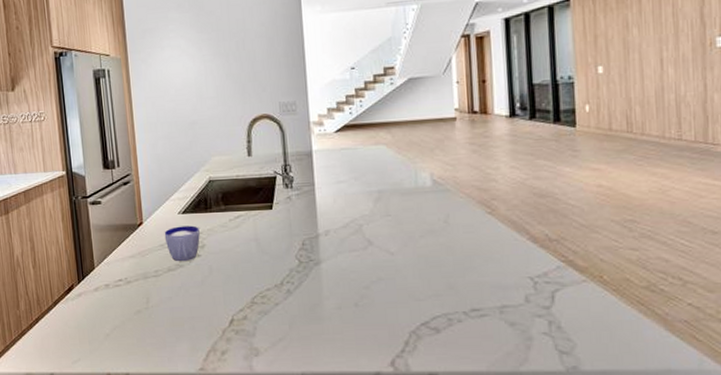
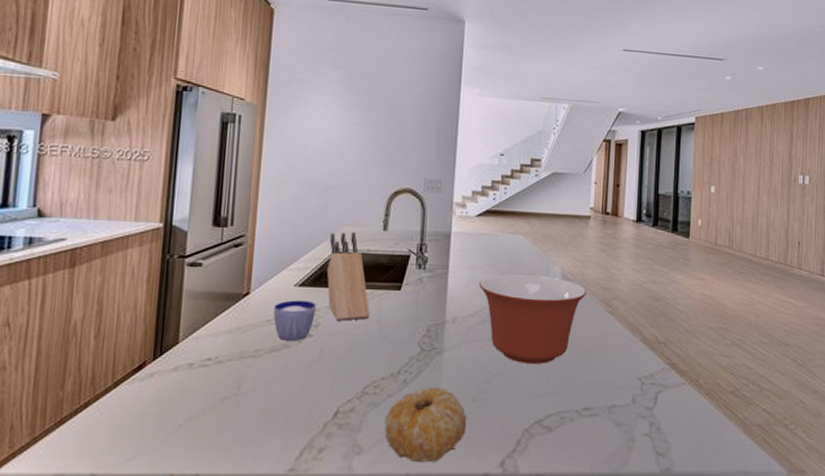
knife block: none [201,161,248,241] -> present [326,232,370,321]
fruit: none [275,295,353,363] -> present [384,388,467,463]
mixing bowl: none [346,183,462,269] -> present [478,274,587,364]

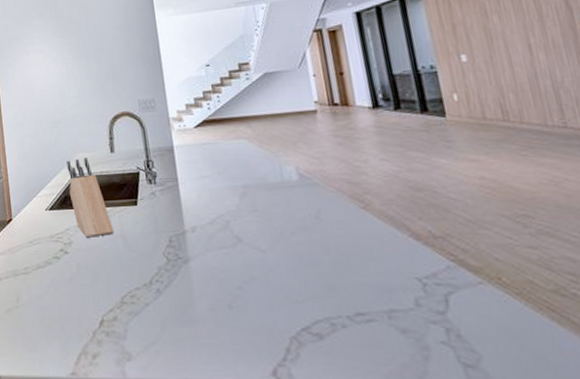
cup: present [273,300,316,342] -> none [32,222,67,259]
fruit: present [384,388,467,463] -> none [146,296,229,370]
mixing bowl: present [478,274,587,364] -> none [210,177,331,268]

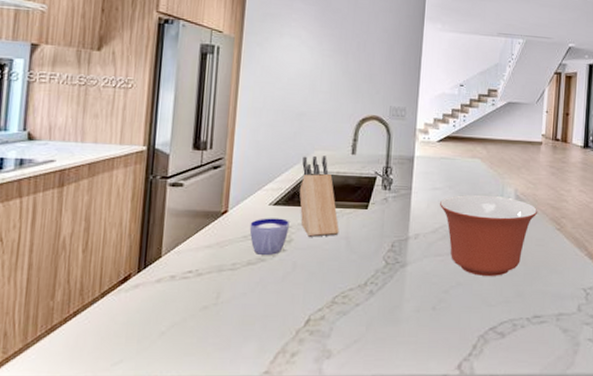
cup: none [32,222,67,259] -> present [249,218,289,256]
mixing bowl: none [210,177,331,268] -> present [439,194,538,276]

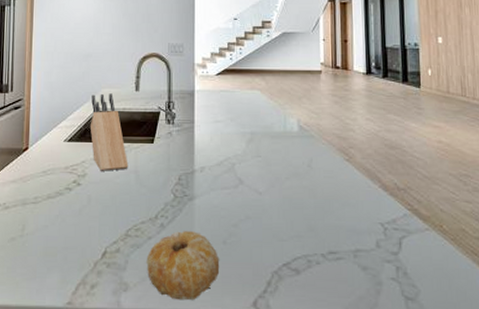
cup: present [249,218,289,256] -> none [48,154,83,190]
fruit: none [352,298,428,366] -> present [146,231,220,301]
mixing bowl: present [439,194,538,276] -> none [222,126,324,209]

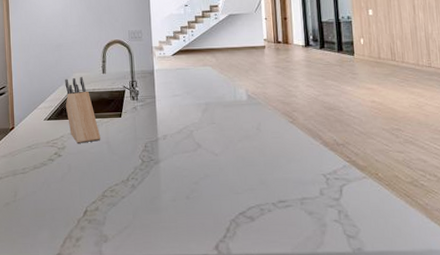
fruit: present [146,231,220,301] -> none [121,190,185,248]

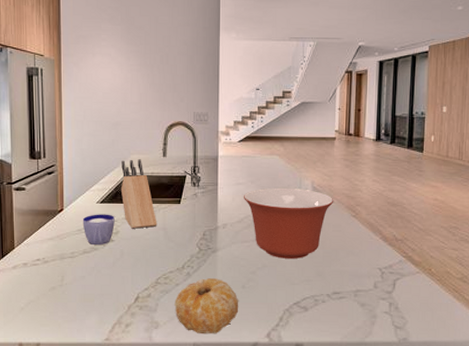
cup: none [32,130,62,161] -> present [82,214,115,246]
fruit: none [121,190,185,248] -> present [174,278,239,334]
mixing bowl: none [180,97,270,168] -> present [243,187,334,258]

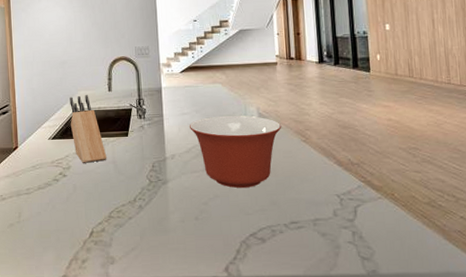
cup: present [82,214,115,246] -> none [36,149,67,181]
fruit: present [174,278,239,334] -> none [128,210,194,269]

